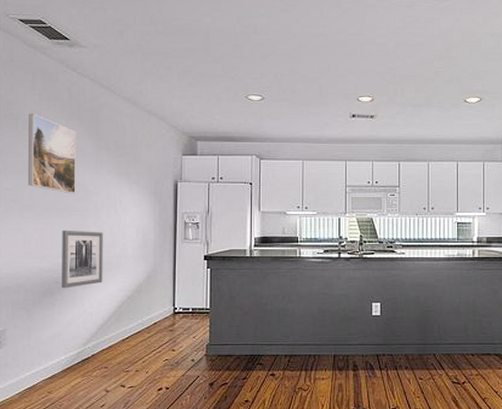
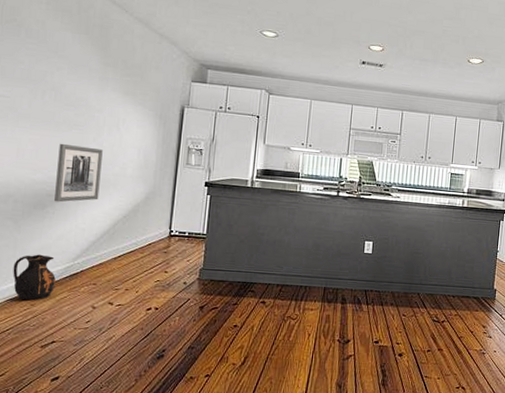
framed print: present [27,113,76,194] -> none [26,21,83,109]
ceramic jug: none [29,341,69,388] -> present [13,254,56,301]

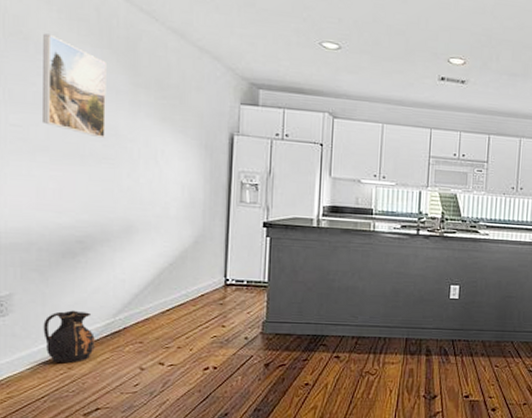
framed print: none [26,21,83,109] -> present [41,33,106,139]
wall art: present [54,143,103,202] -> none [86,180,140,250]

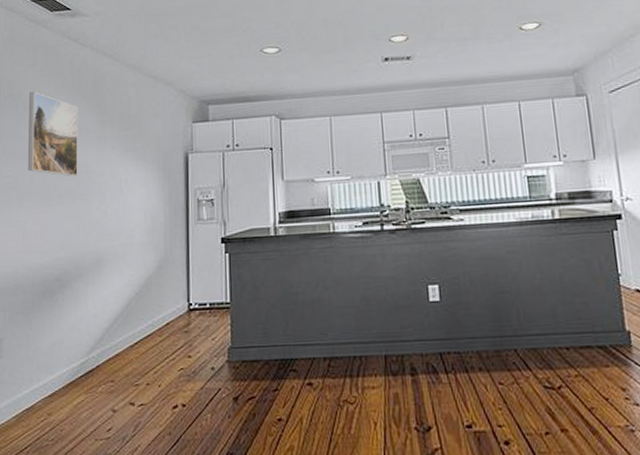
ceramic jug: present [43,310,95,364] -> none [27,351,71,409]

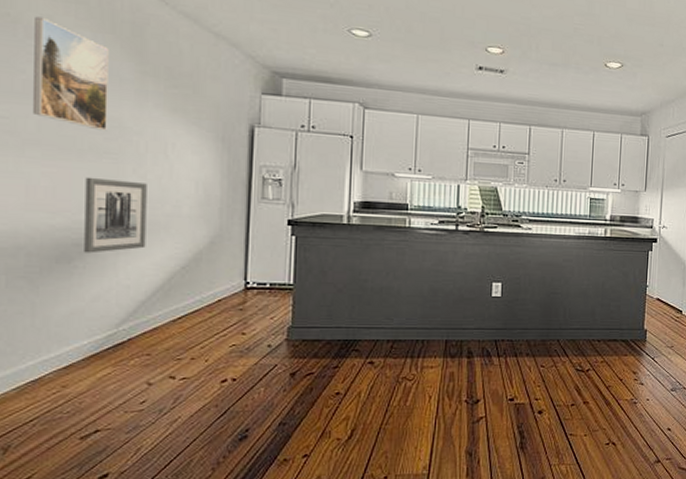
wall art: none [63,217,108,287] -> present [84,176,147,254]

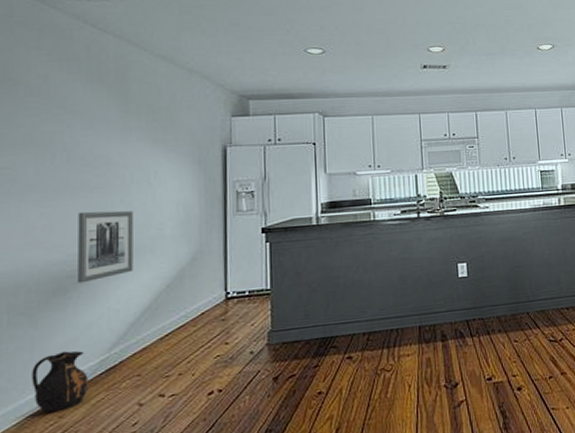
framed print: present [32,16,109,131] -> none [31,76,97,169]
ceramic jug: none [33,321,94,382] -> present [32,351,88,413]

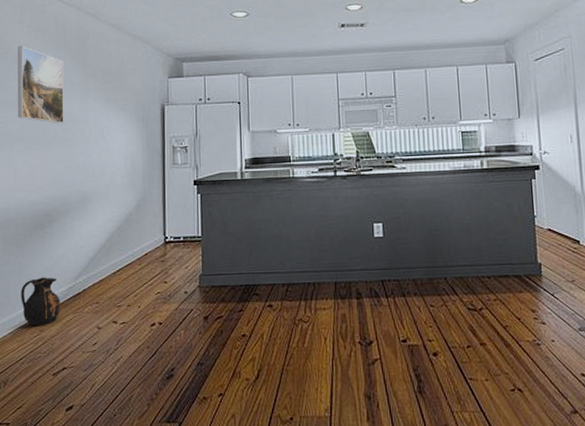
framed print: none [31,76,97,169] -> present [17,45,64,124]
wall art: present [78,210,133,284] -> none [51,160,92,221]

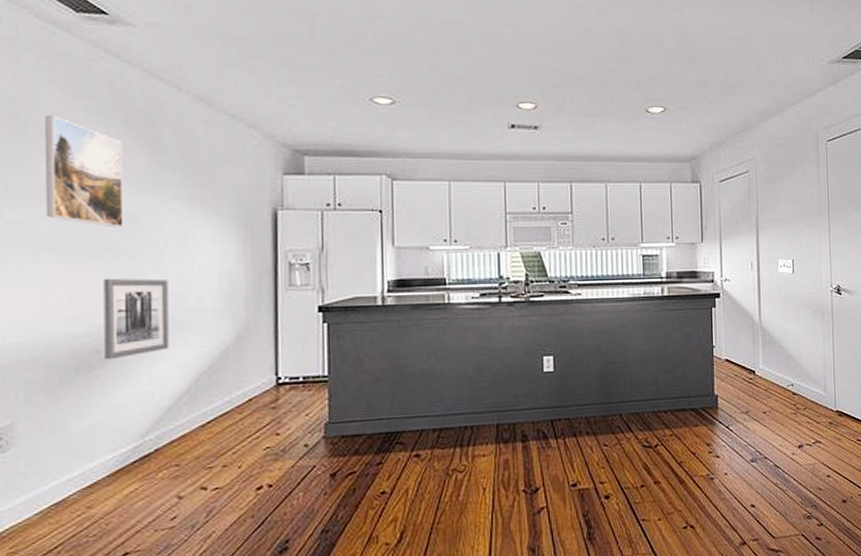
ceramic jug: present [21,277,60,327] -> none [54,435,120,503]
wall art: none [51,160,92,221] -> present [103,278,169,360]

